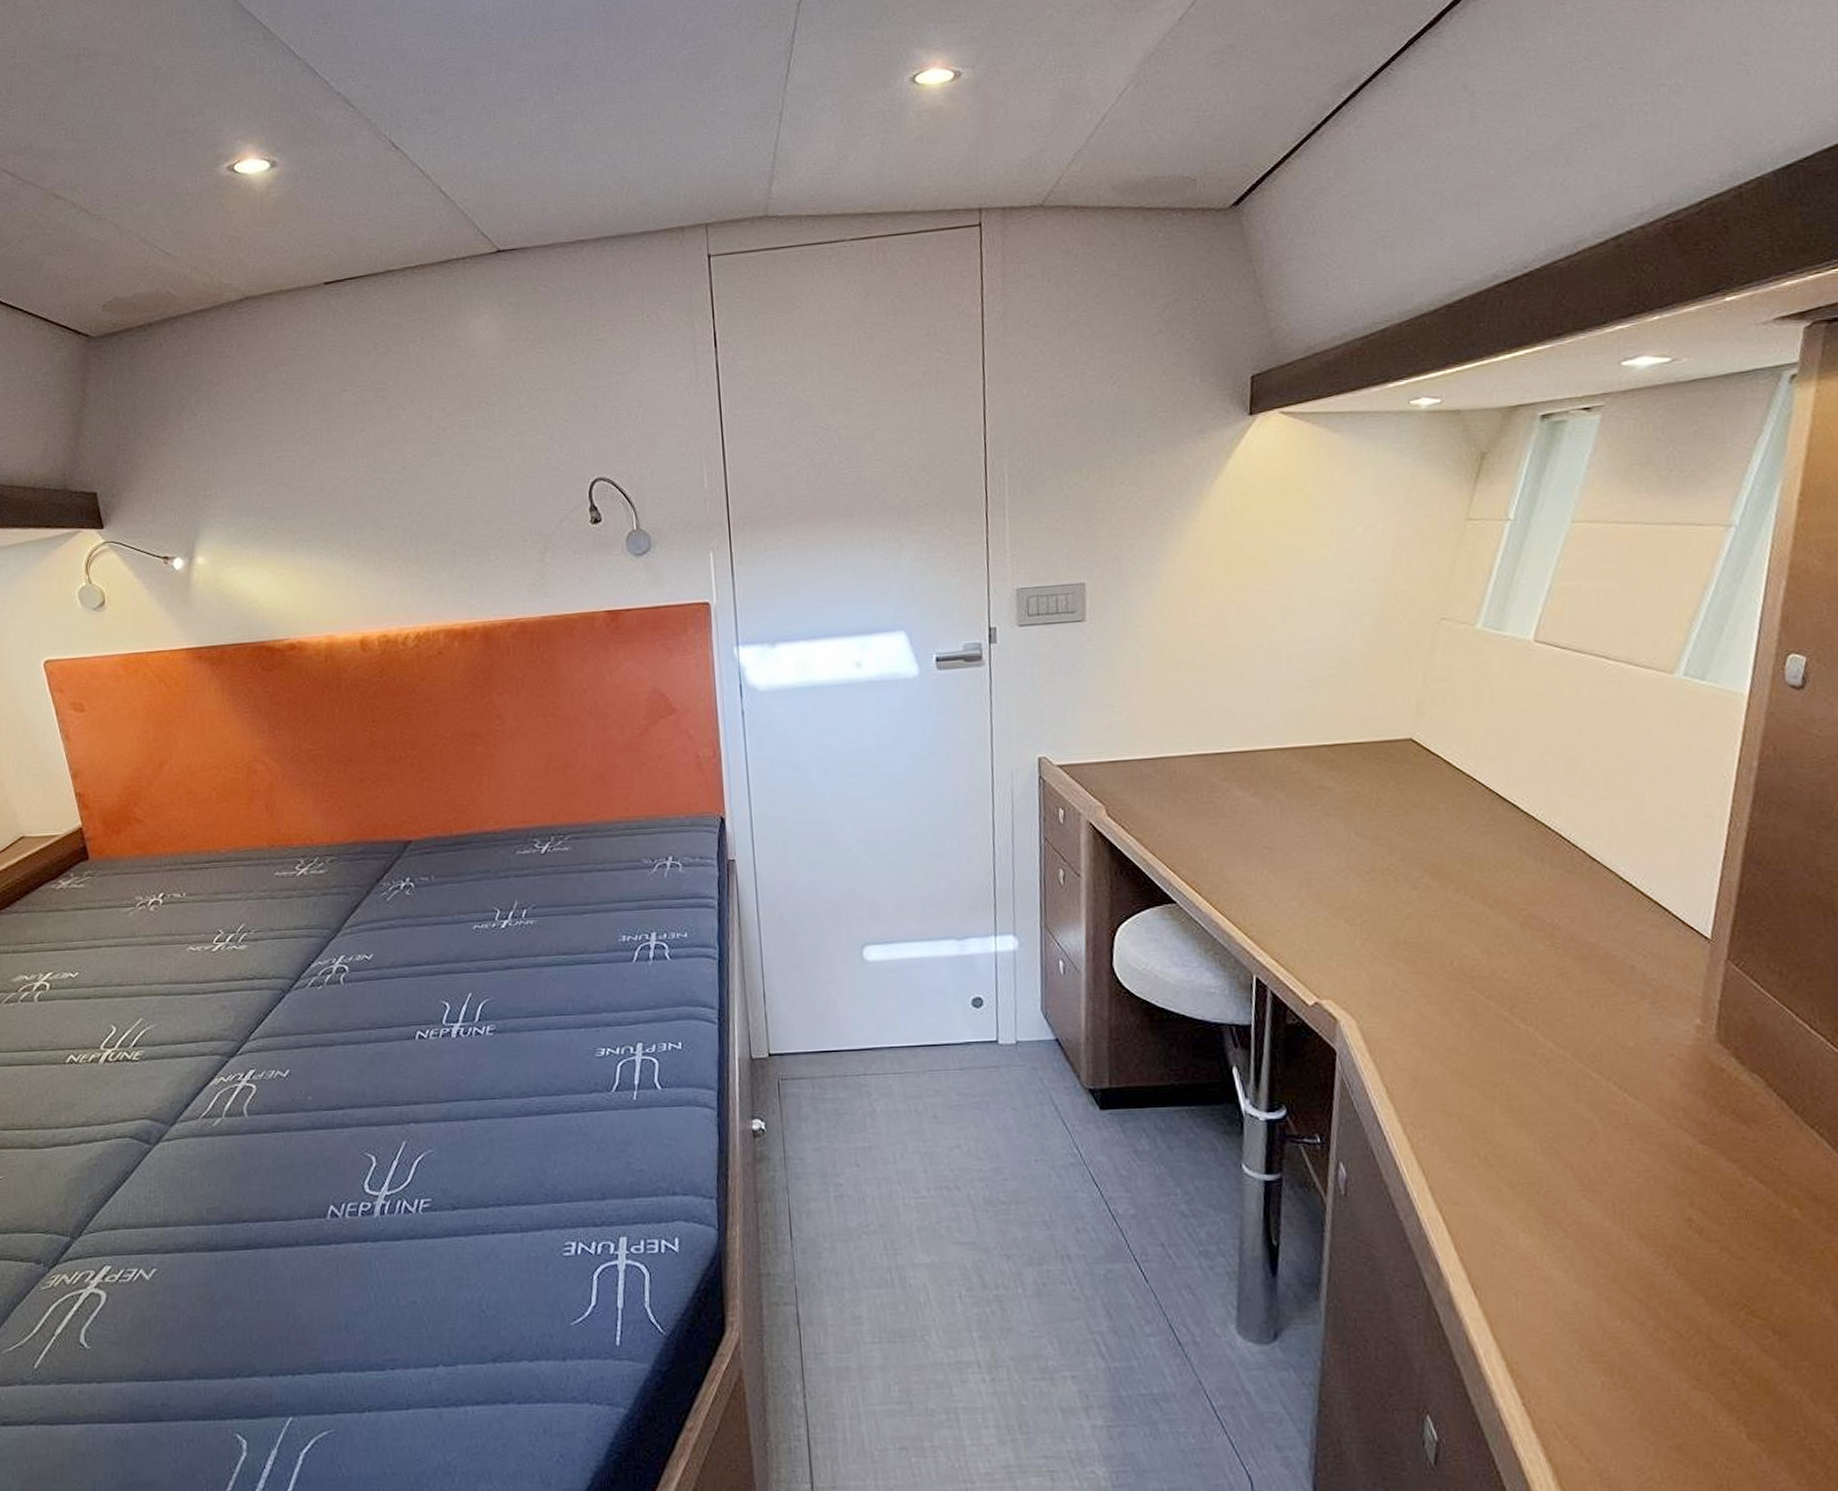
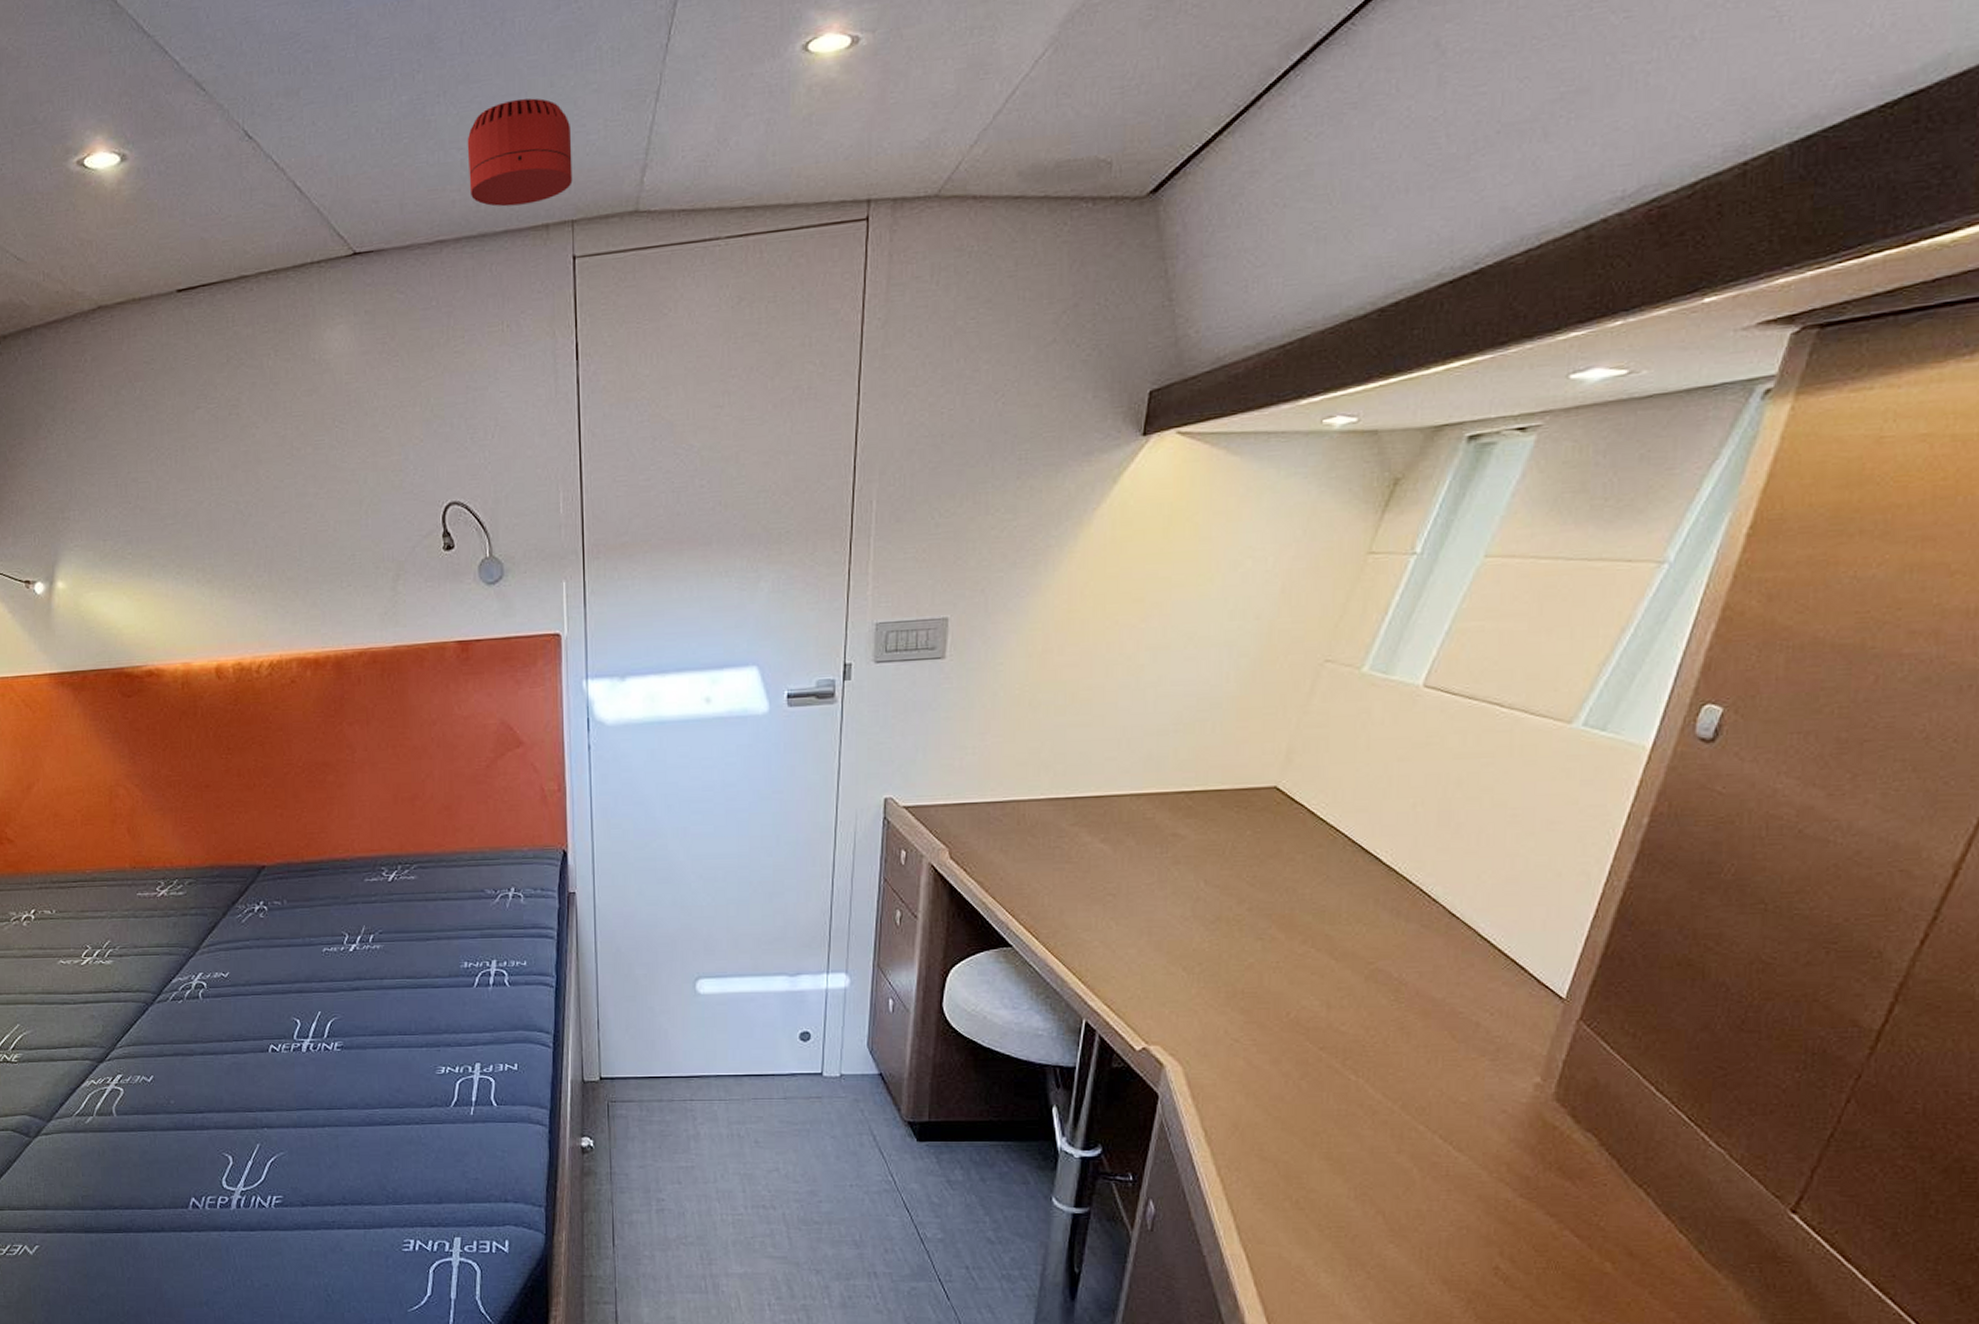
smoke detector: none [604,118,705,211] -> present [467,98,573,207]

